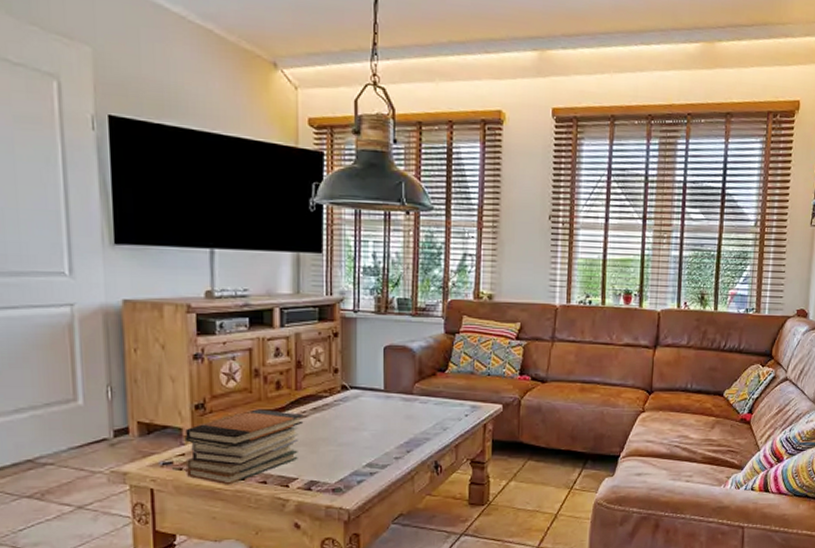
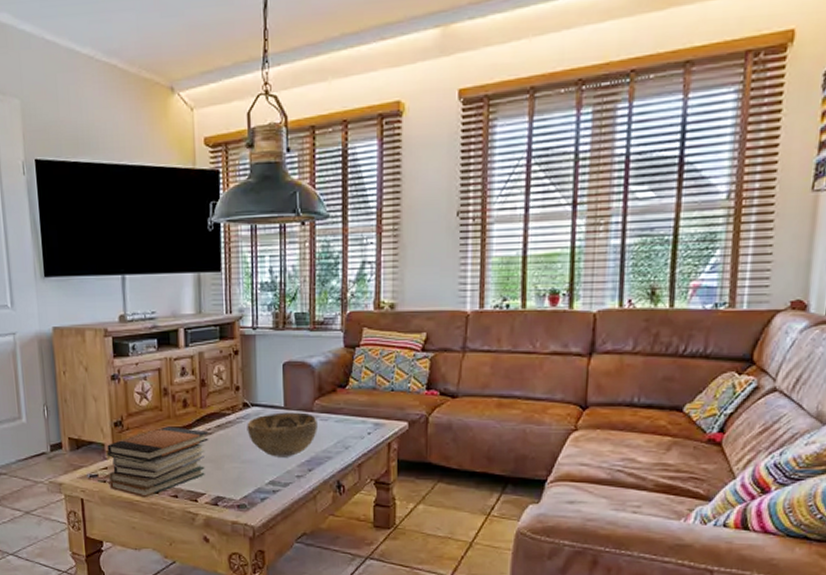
decorative bowl: none [345,395,417,440] -> present [247,412,317,457]

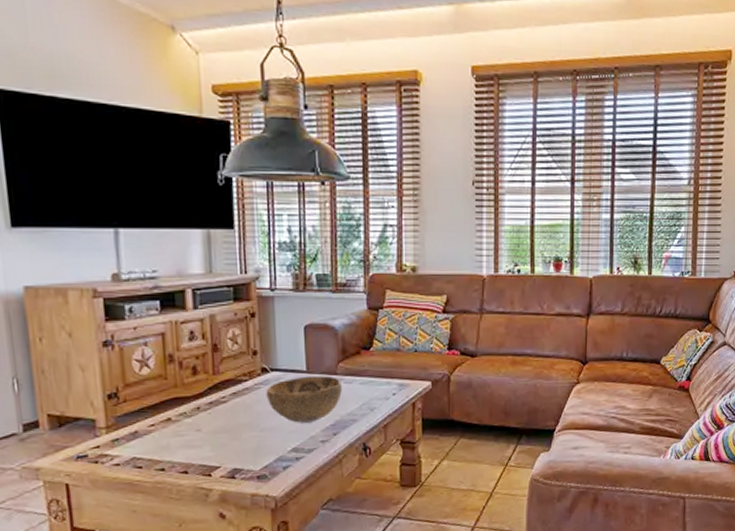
book stack: present [106,426,209,498] -> none [98,396,224,477]

